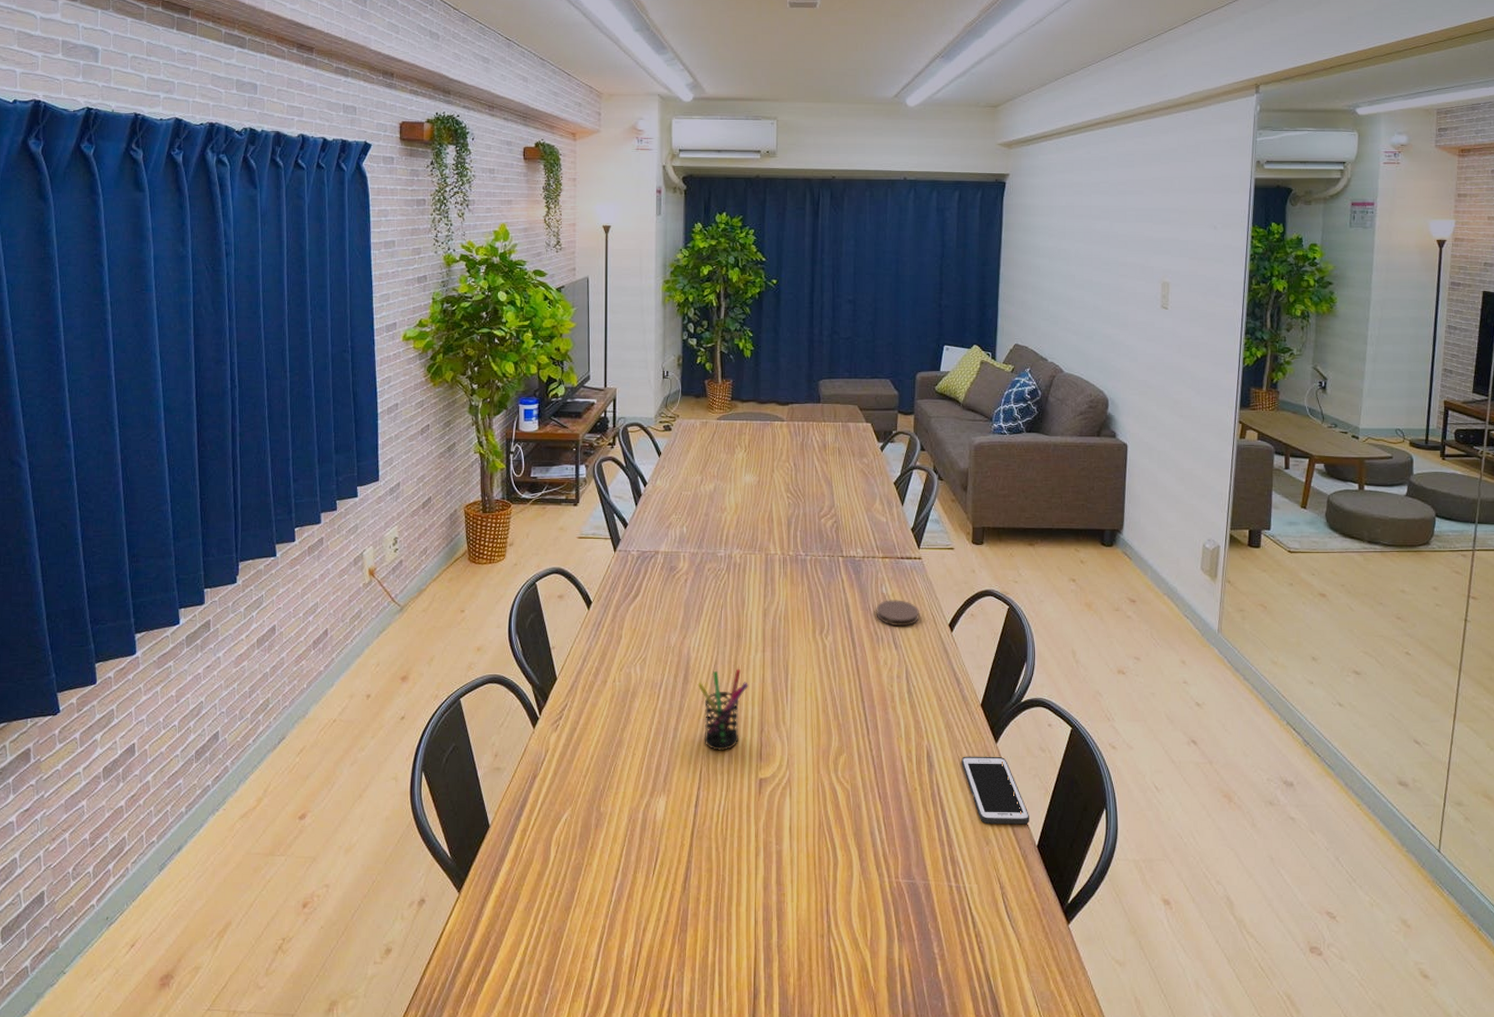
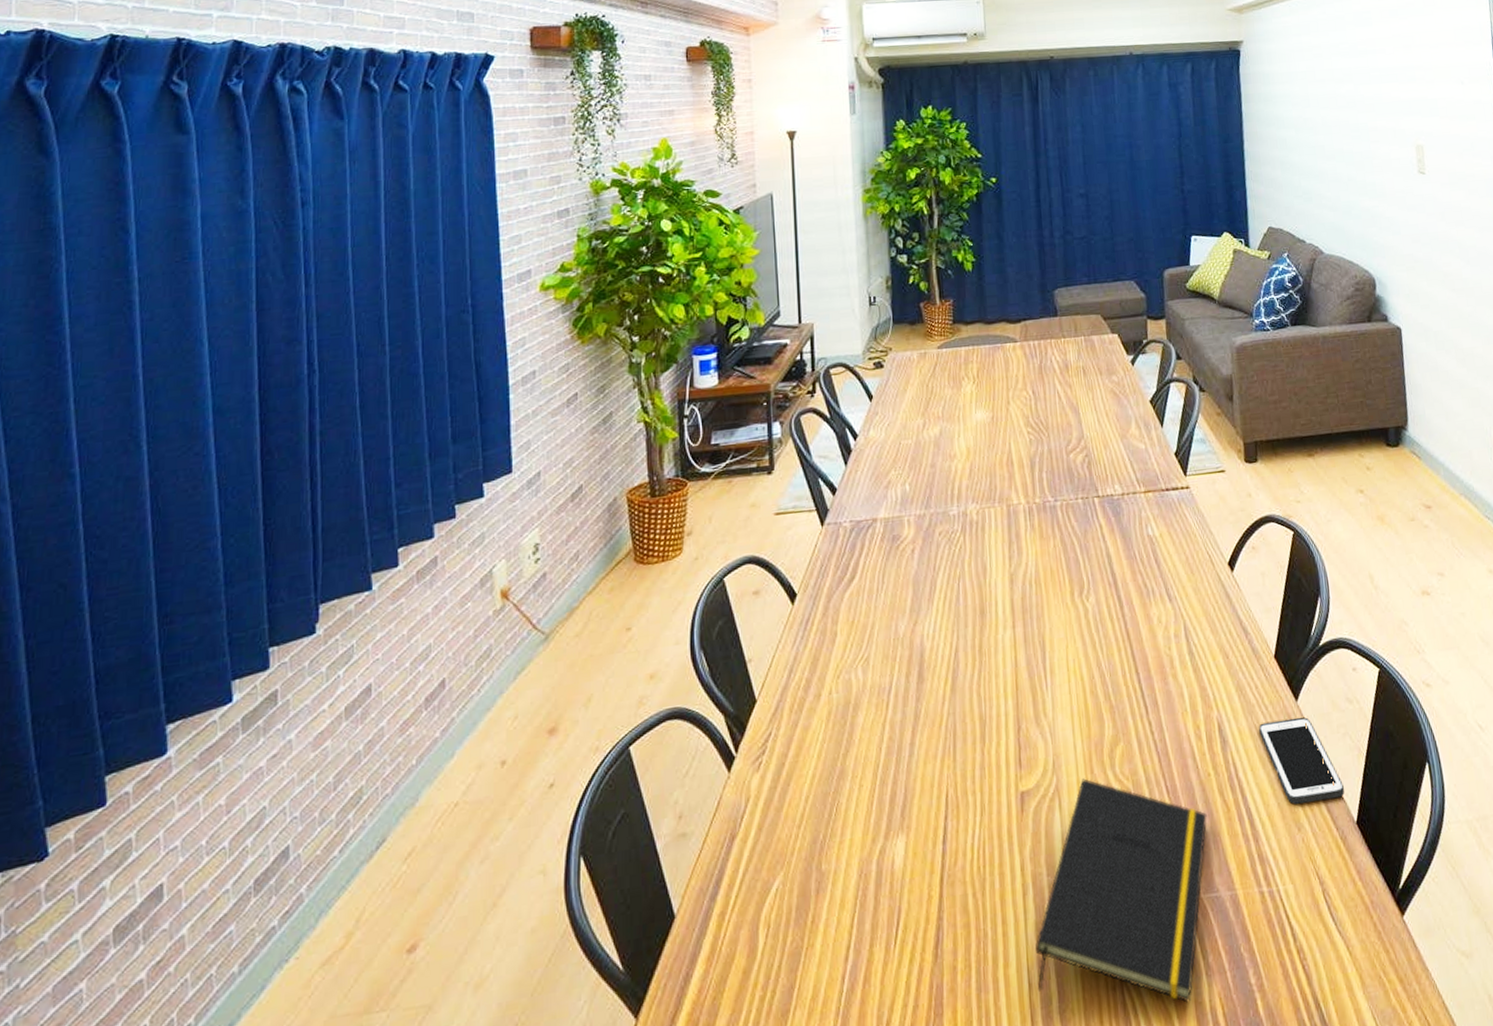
pen holder: present [697,668,748,751] -> none [935,653,999,765]
notepad: none [761,776,910,957] -> present [1035,778,1207,1003]
coaster: present [876,600,919,627] -> none [1142,540,1194,574]

